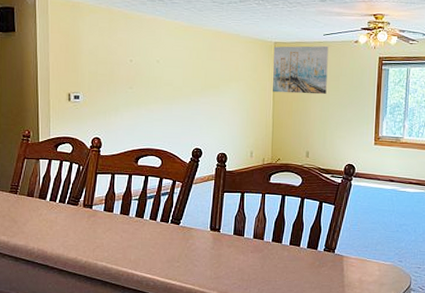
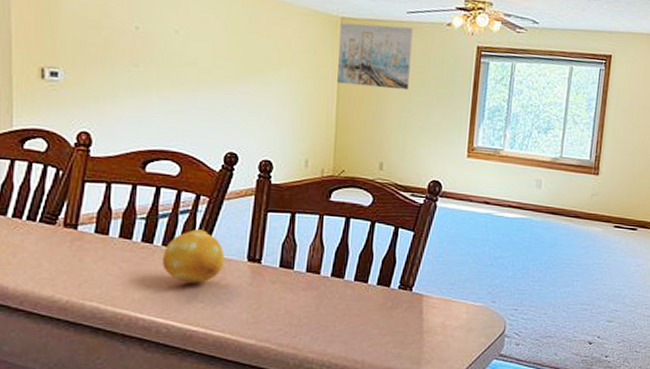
fruit: none [149,207,194,247] -> present [161,229,226,283]

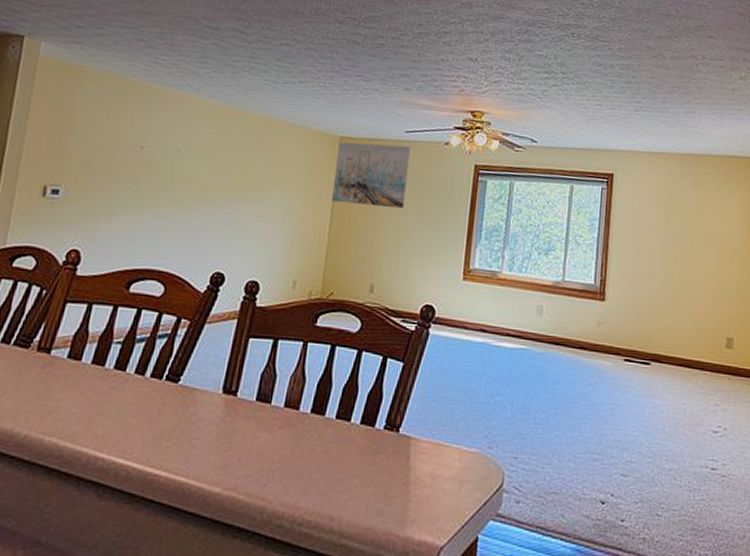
fruit: present [161,229,226,283] -> none [132,355,200,417]

